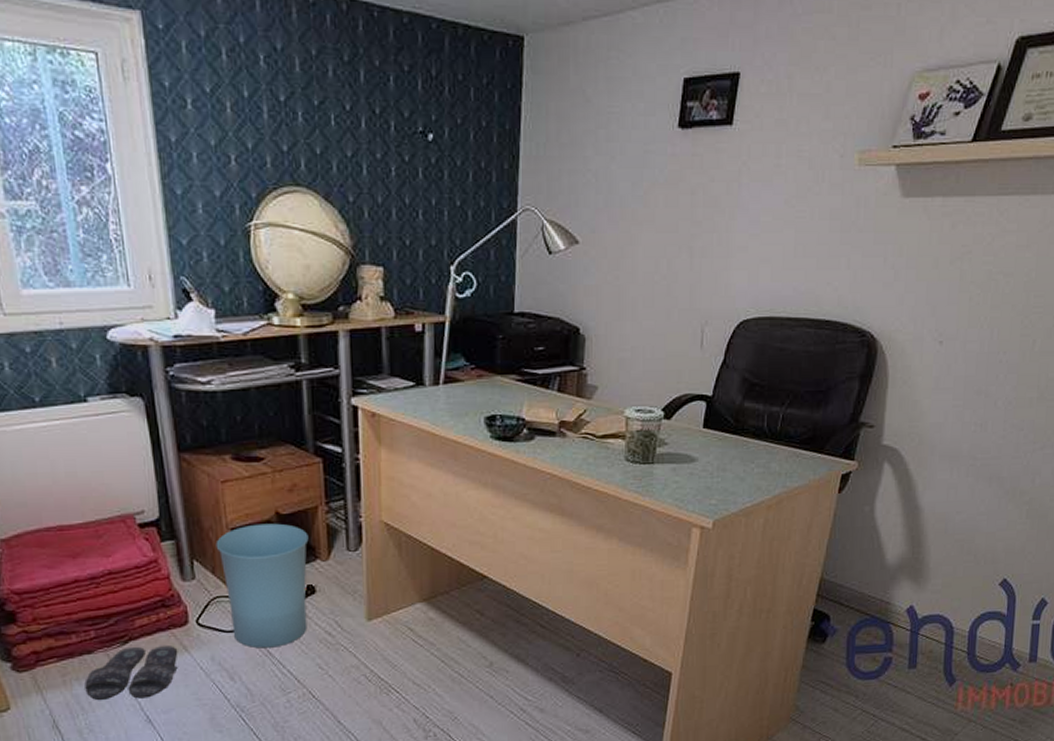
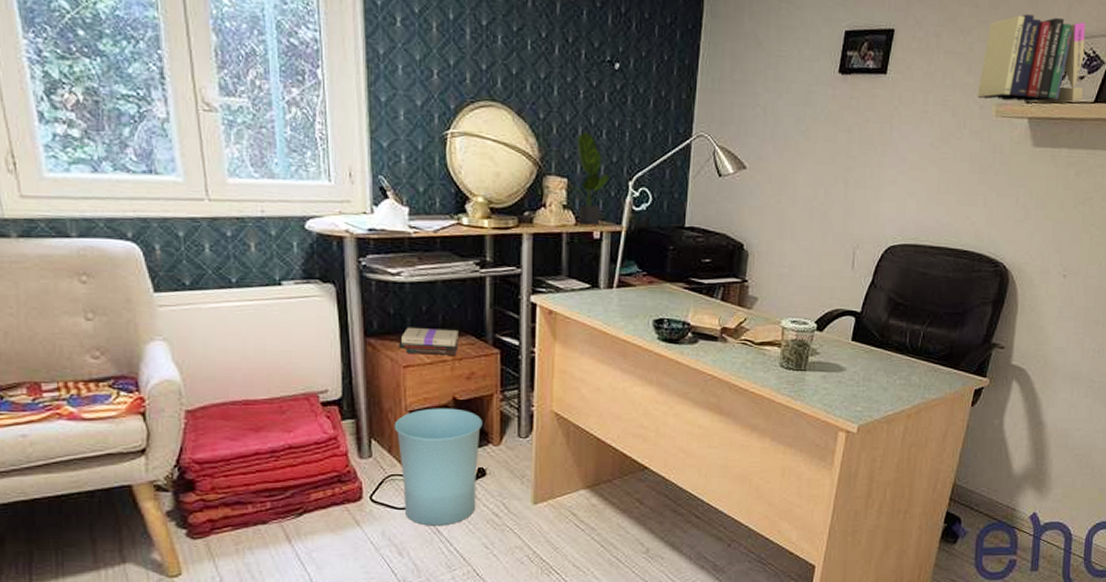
slippers: present [84,646,178,700] -> none [257,519,349,570]
books: none [214,438,278,468] -> present [398,327,458,355]
potted plant: none [385,213,432,317] -> present [569,131,612,225]
books: none [836,44,961,149] -> present [977,14,1085,105]

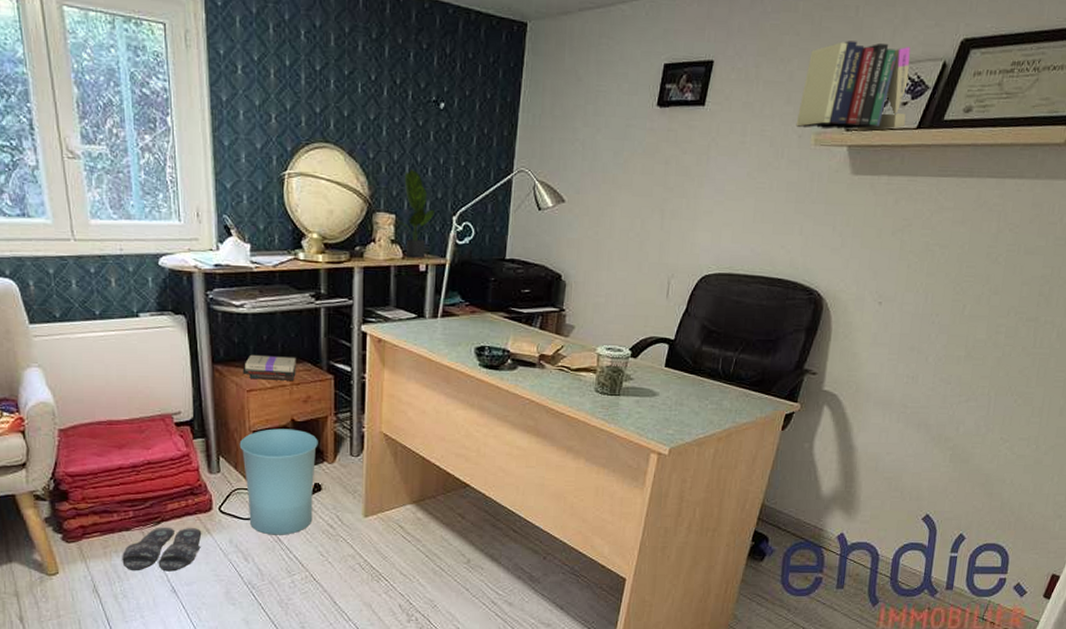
slippers: none [257,519,349,570] -> present [122,527,201,572]

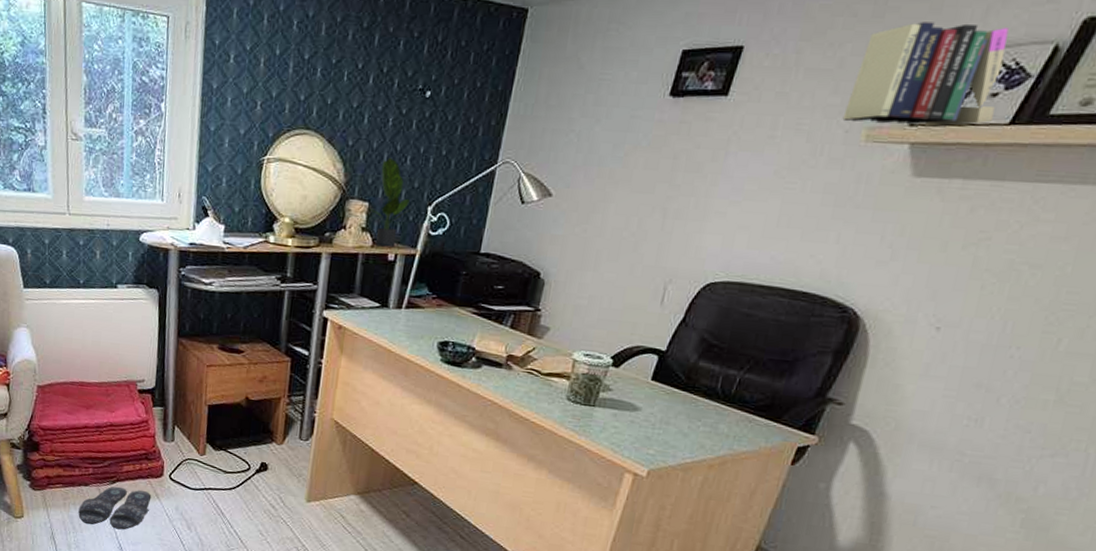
waste bin: present [239,428,318,535] -> none [194,404,269,510]
books: present [242,354,296,380] -> none [204,331,256,360]

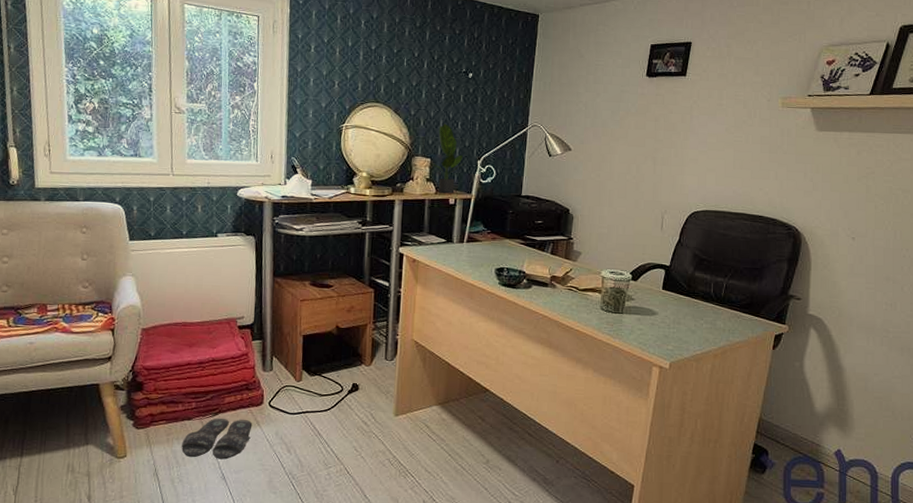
books: present [842,22,1009,128] -> none [764,27,859,98]

